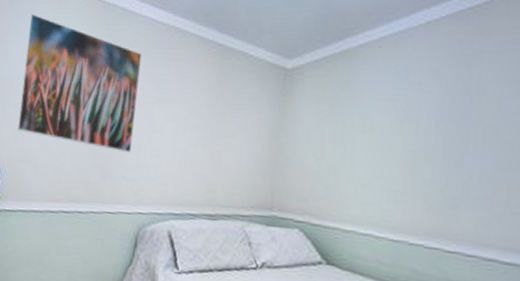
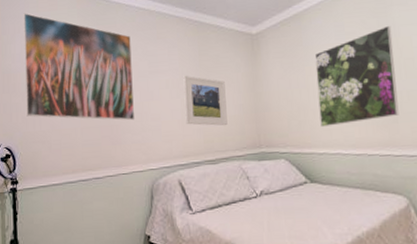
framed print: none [188,108,243,177] -> present [183,75,228,126]
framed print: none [353,78,475,201] -> present [314,25,399,127]

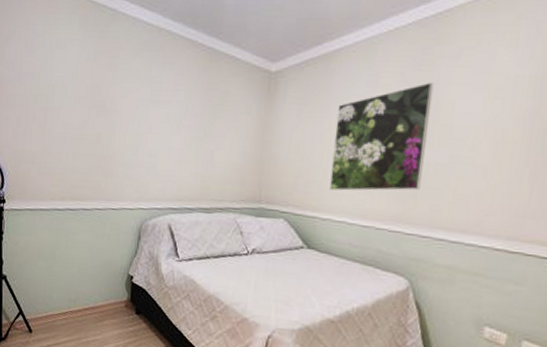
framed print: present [23,13,135,121] -> none [17,13,135,153]
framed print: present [183,75,228,126] -> none [183,110,232,174]

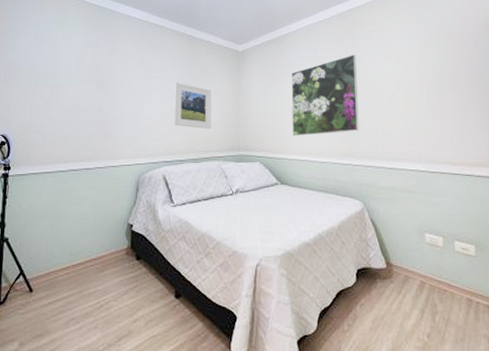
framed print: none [183,110,232,174] -> present [173,82,211,130]

